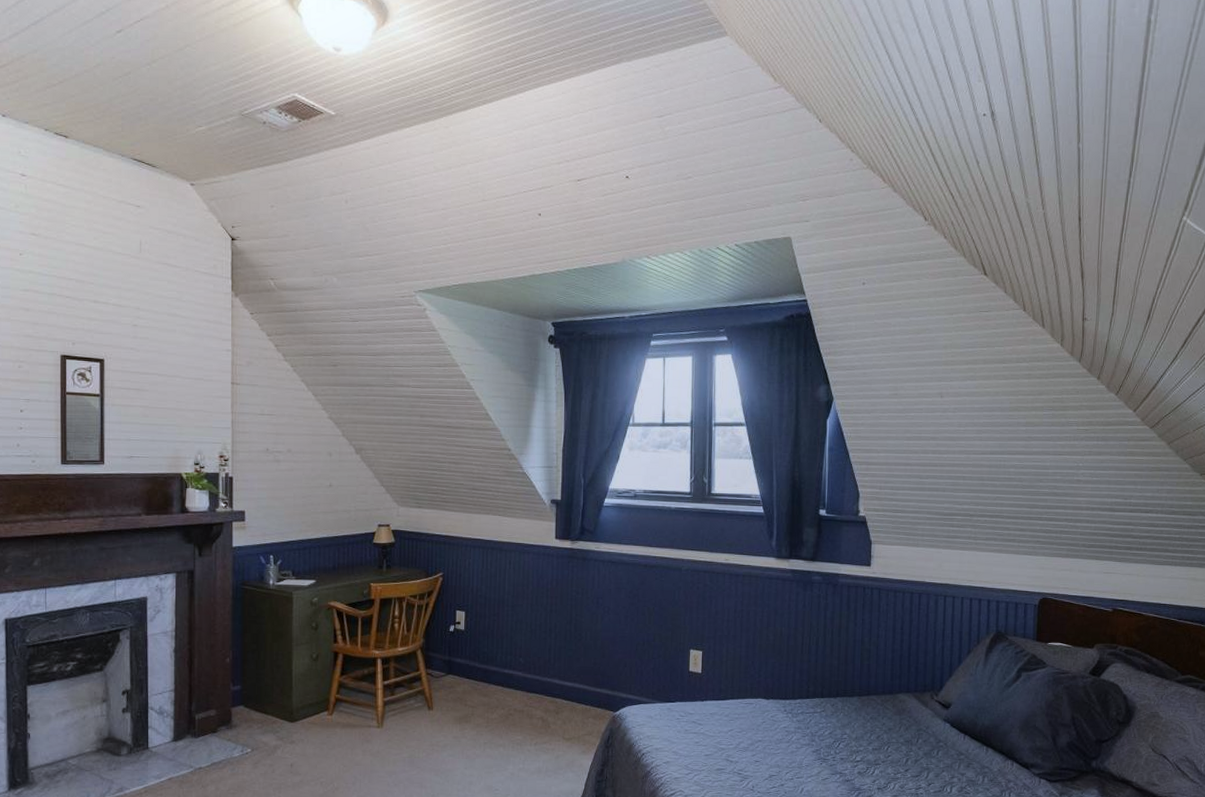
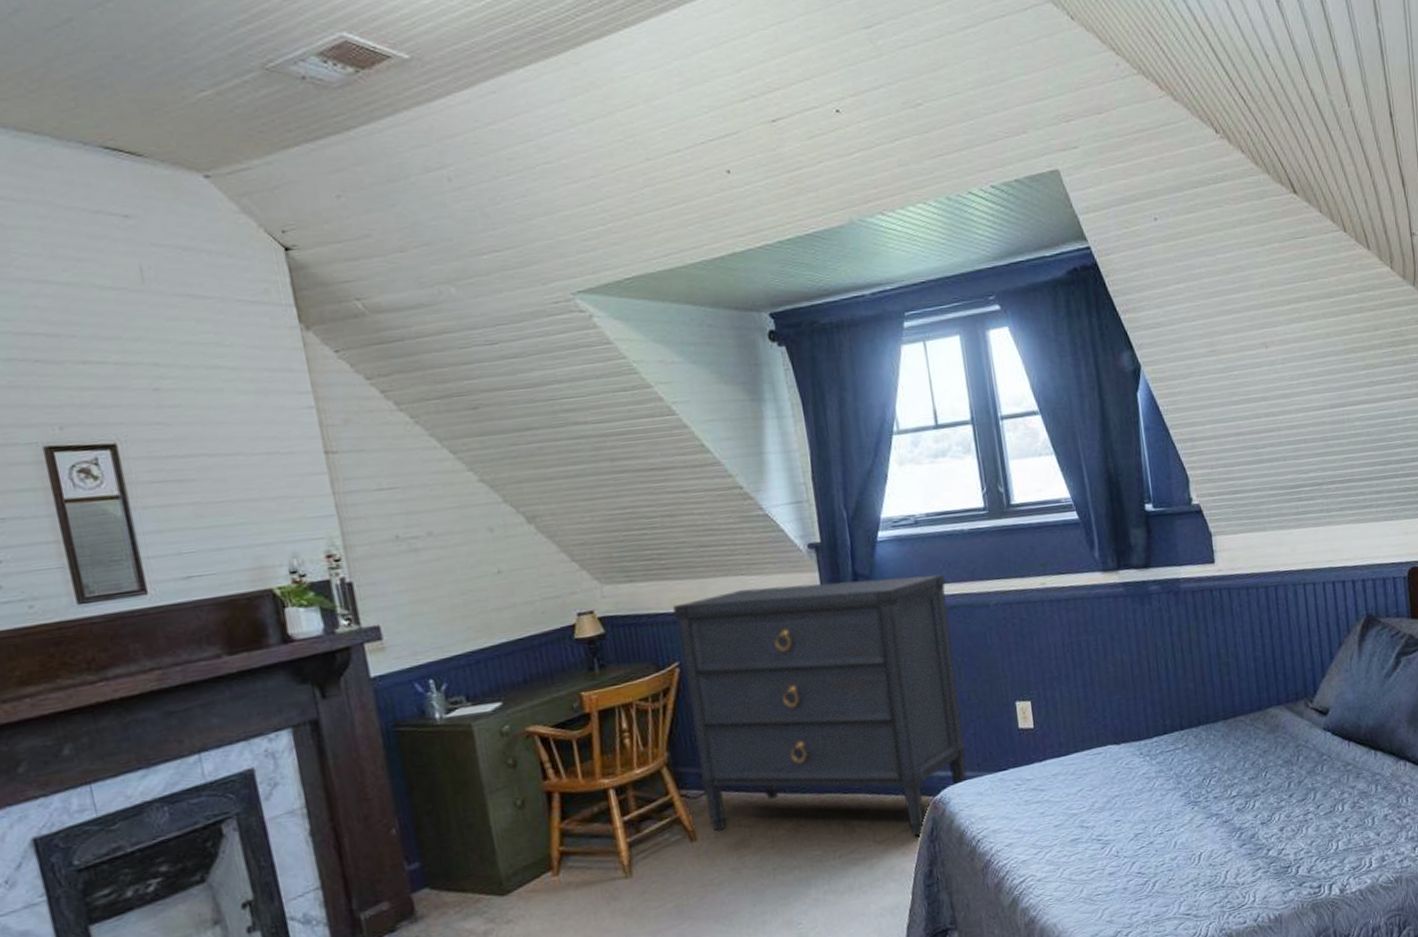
dresser: none [442,527,650,740] -> present [673,574,967,836]

